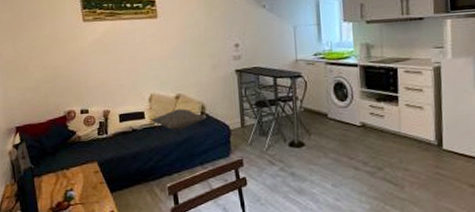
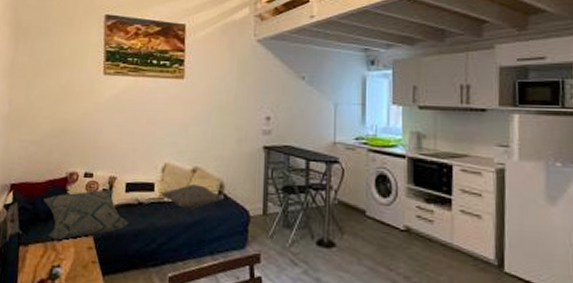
decorative pillow: none [48,122,127,169] -> present [44,190,129,241]

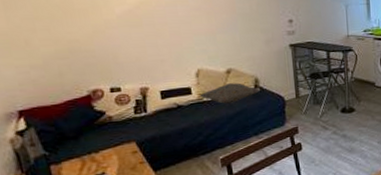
decorative pillow: present [44,190,129,241] -> none [67,100,171,153]

